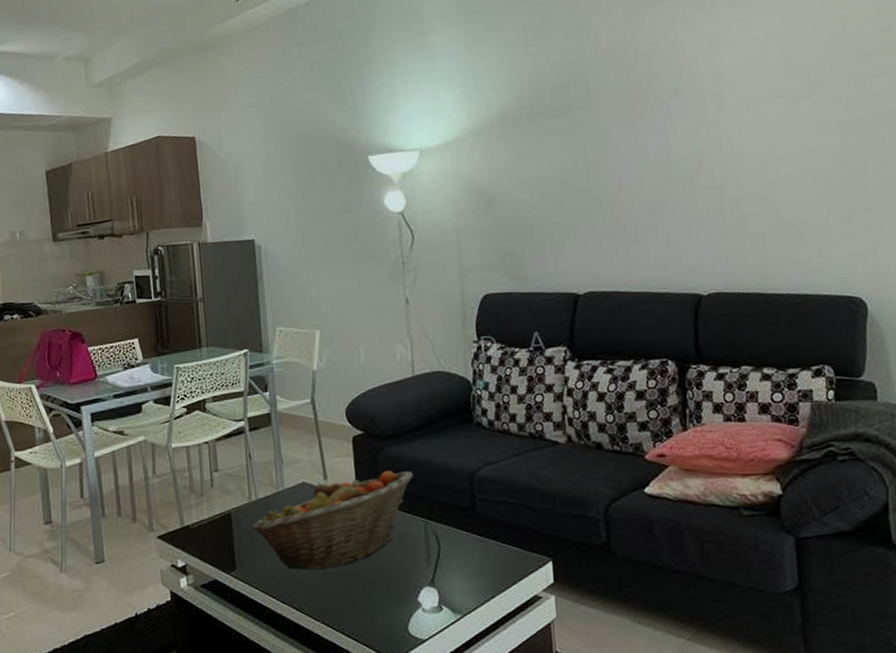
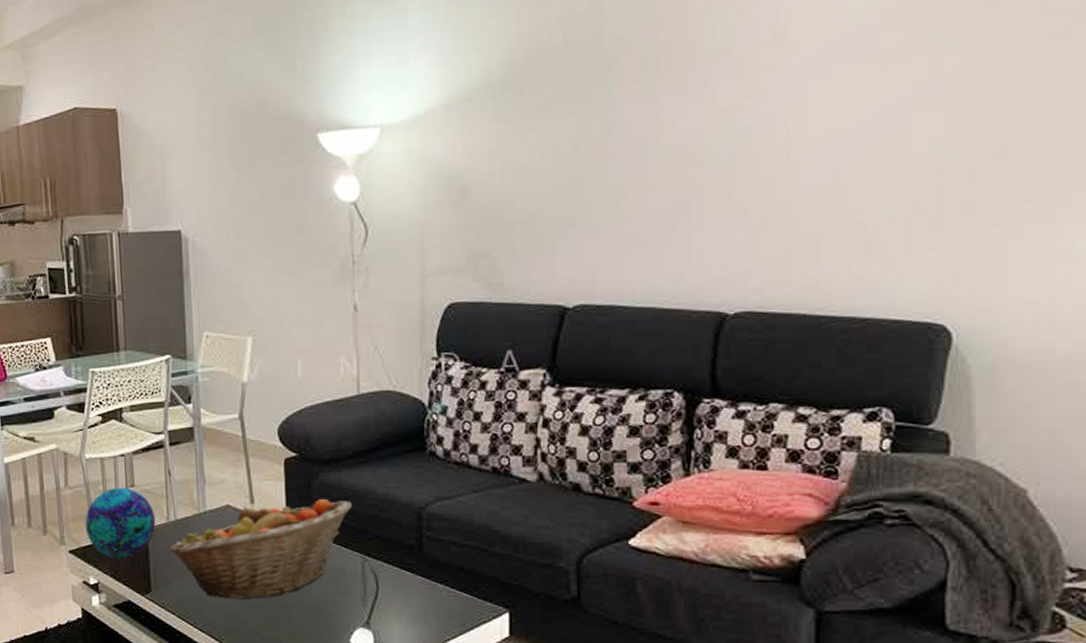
decorative ball: none [172,472,239,541] -> present [85,487,156,559]

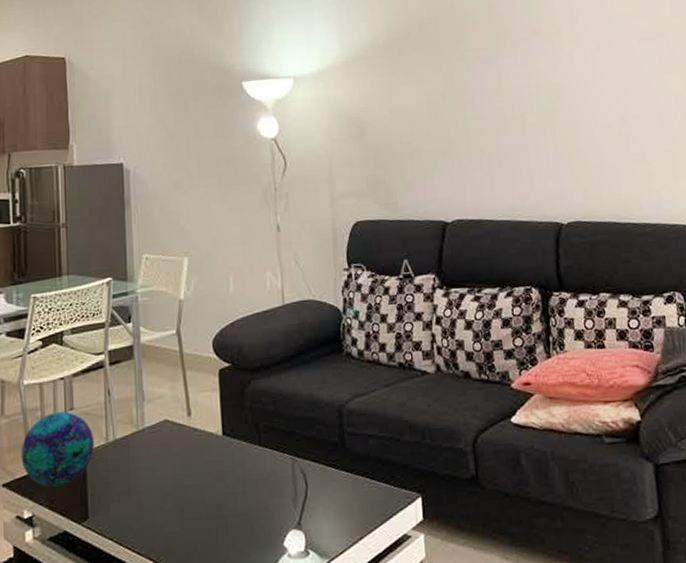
fruit basket: present [169,499,352,600] -> none [107,405,281,517]

